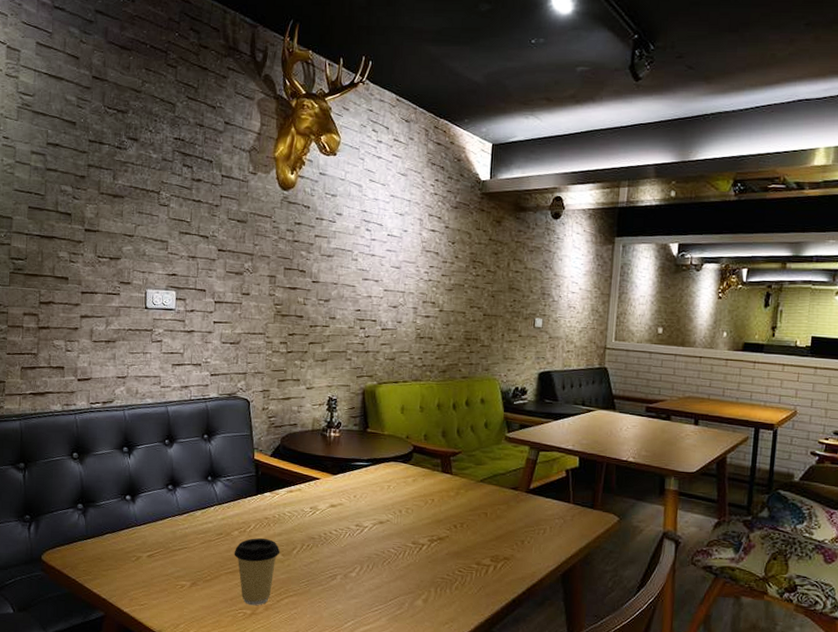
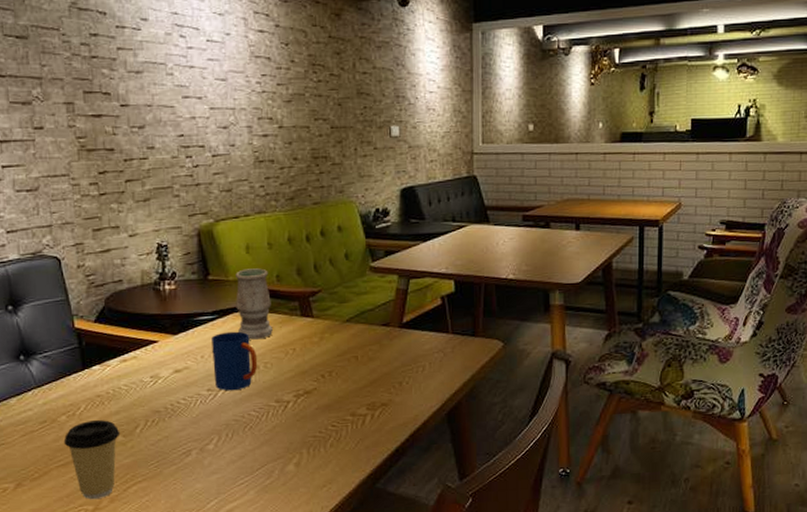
mug: none [363,477,401,529] -> present [211,331,258,391]
vase: none [387,426,418,488] -> present [236,268,273,340]

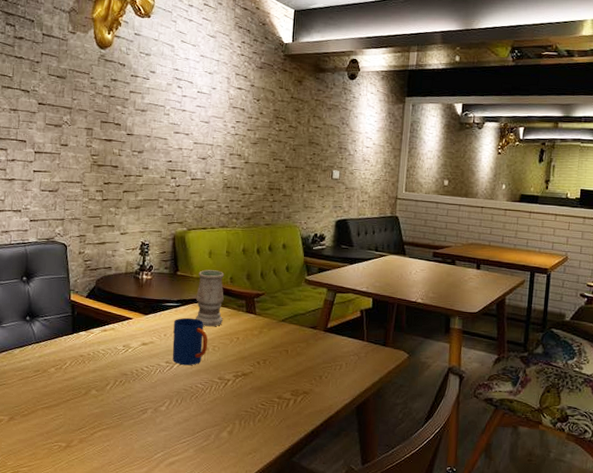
coffee cup: present [63,420,121,500] -> none [50,374,94,439]

